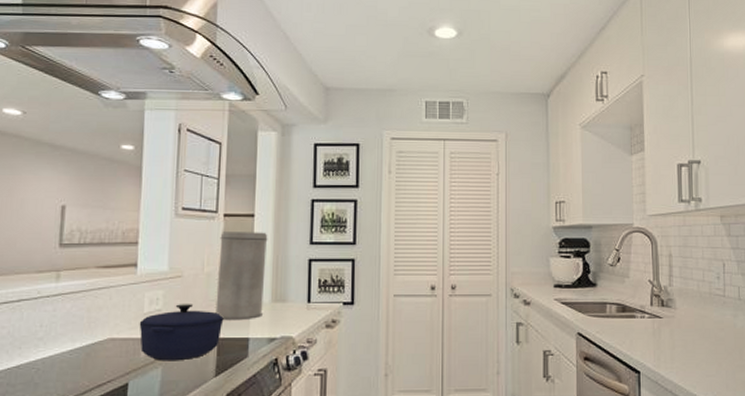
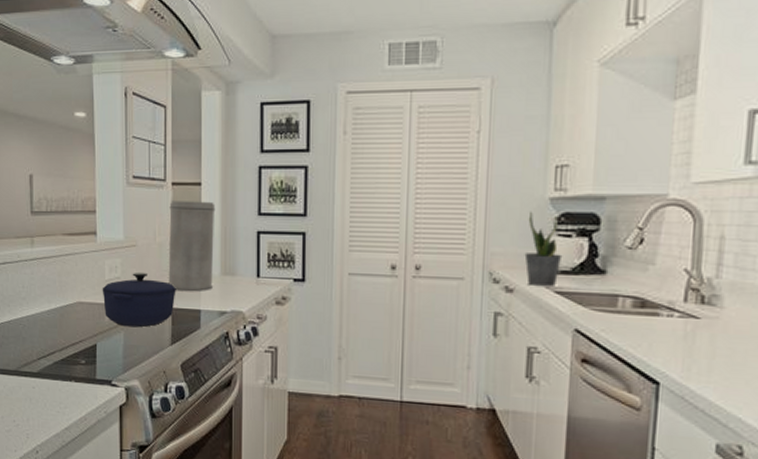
potted plant: none [537,237,565,299] -> present [524,211,563,288]

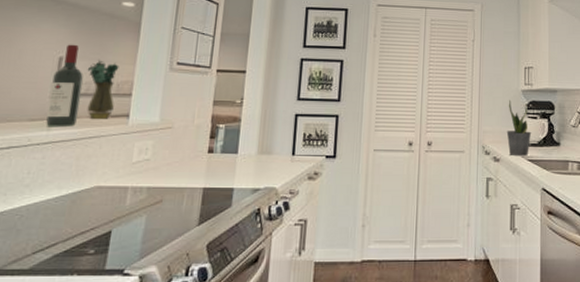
wine bottle: none [28,161,54,245] -> present [45,44,83,128]
vase: none [54,176,83,238] -> present [87,60,119,120]
cooking pot: present [102,271,176,327] -> none [126,153,211,208]
canister: present [168,201,216,292] -> none [202,86,258,171]

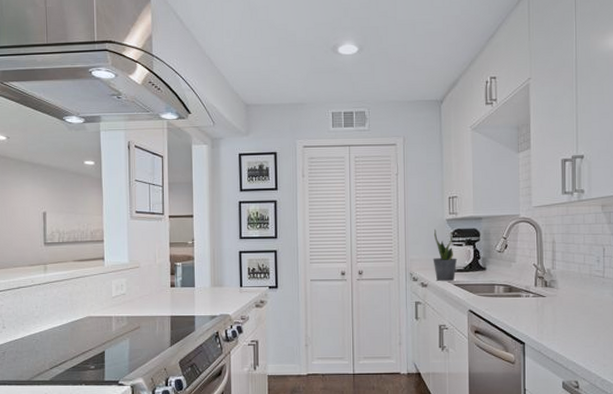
wine bottle: present [45,44,83,128] -> none [41,201,66,271]
vase: present [87,60,119,120] -> none [66,213,92,263]

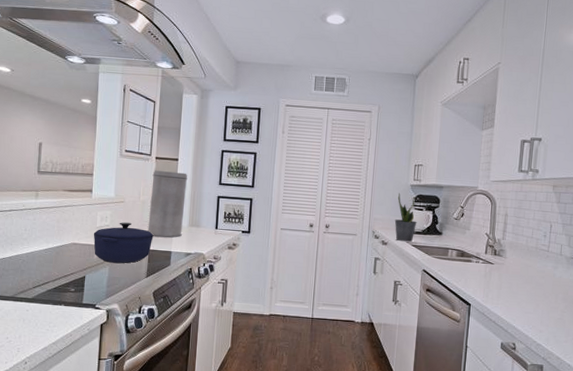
cooking pot: none [109,288,174,333] -> present [93,221,154,263]
canister: none [167,229,205,302] -> present [148,170,188,238]

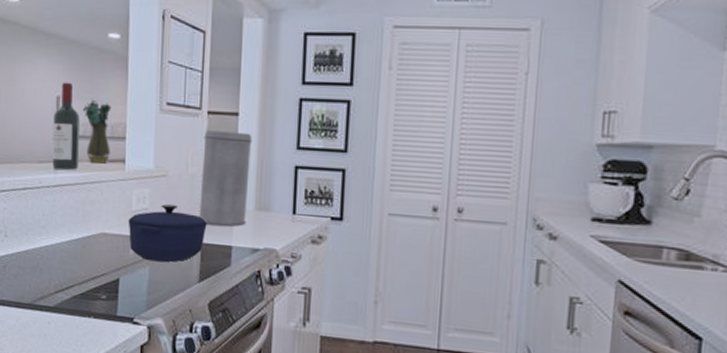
wine bottle: none [34,132,57,198] -> present [52,82,80,171]
vase: none [59,146,83,193] -> present [82,99,111,165]
potted plant: present [394,192,417,242] -> none [569,156,608,236]

